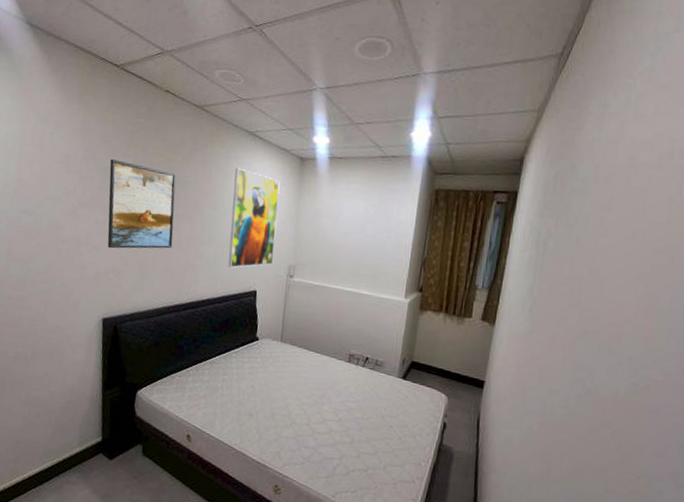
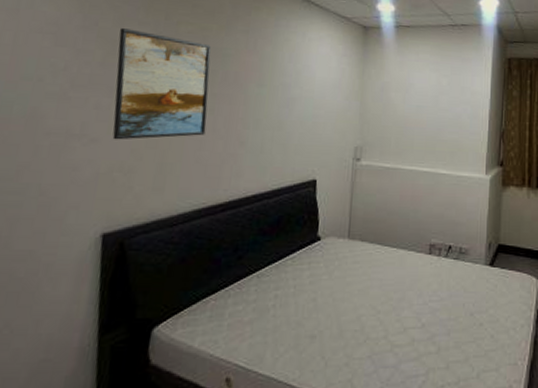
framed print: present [228,167,280,268] -> none [280,37,341,154]

